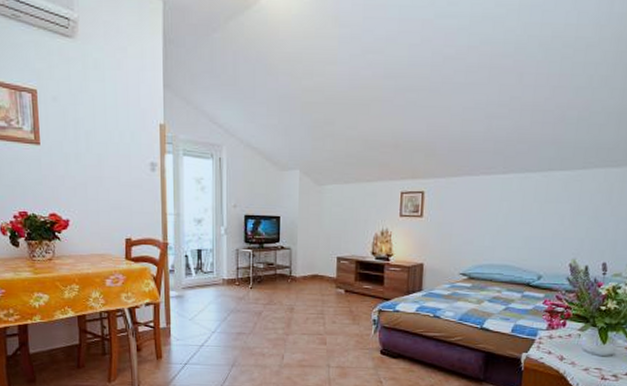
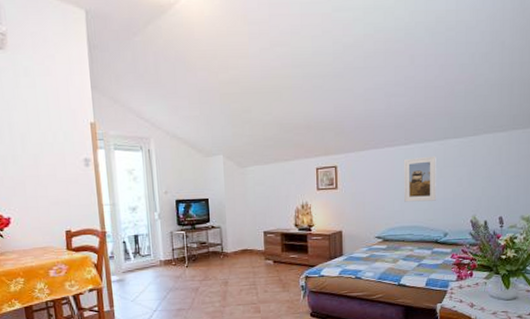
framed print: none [496,188,538,239] -> present [403,156,437,202]

